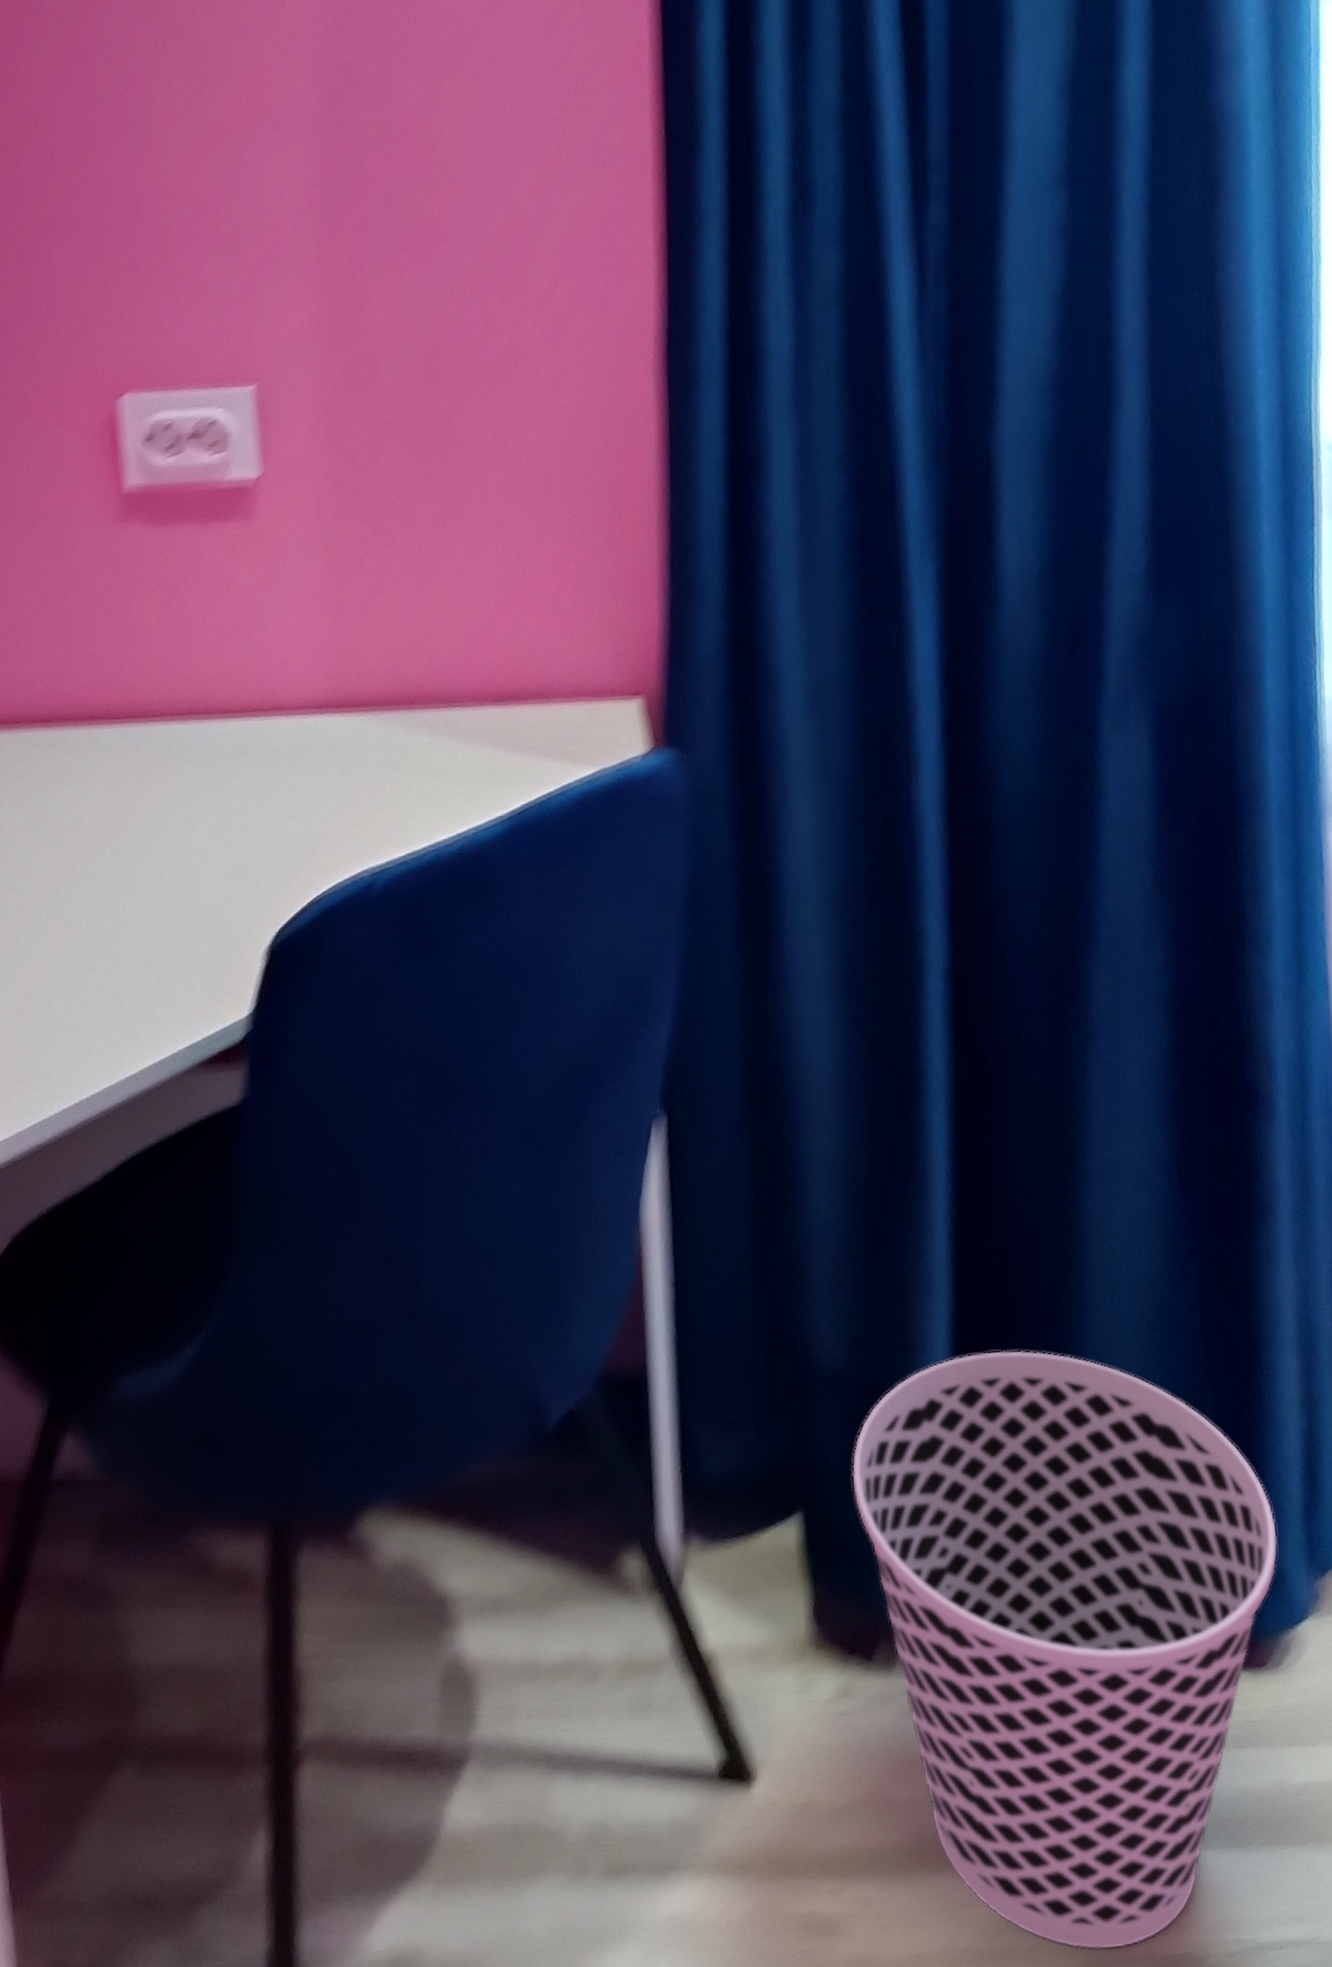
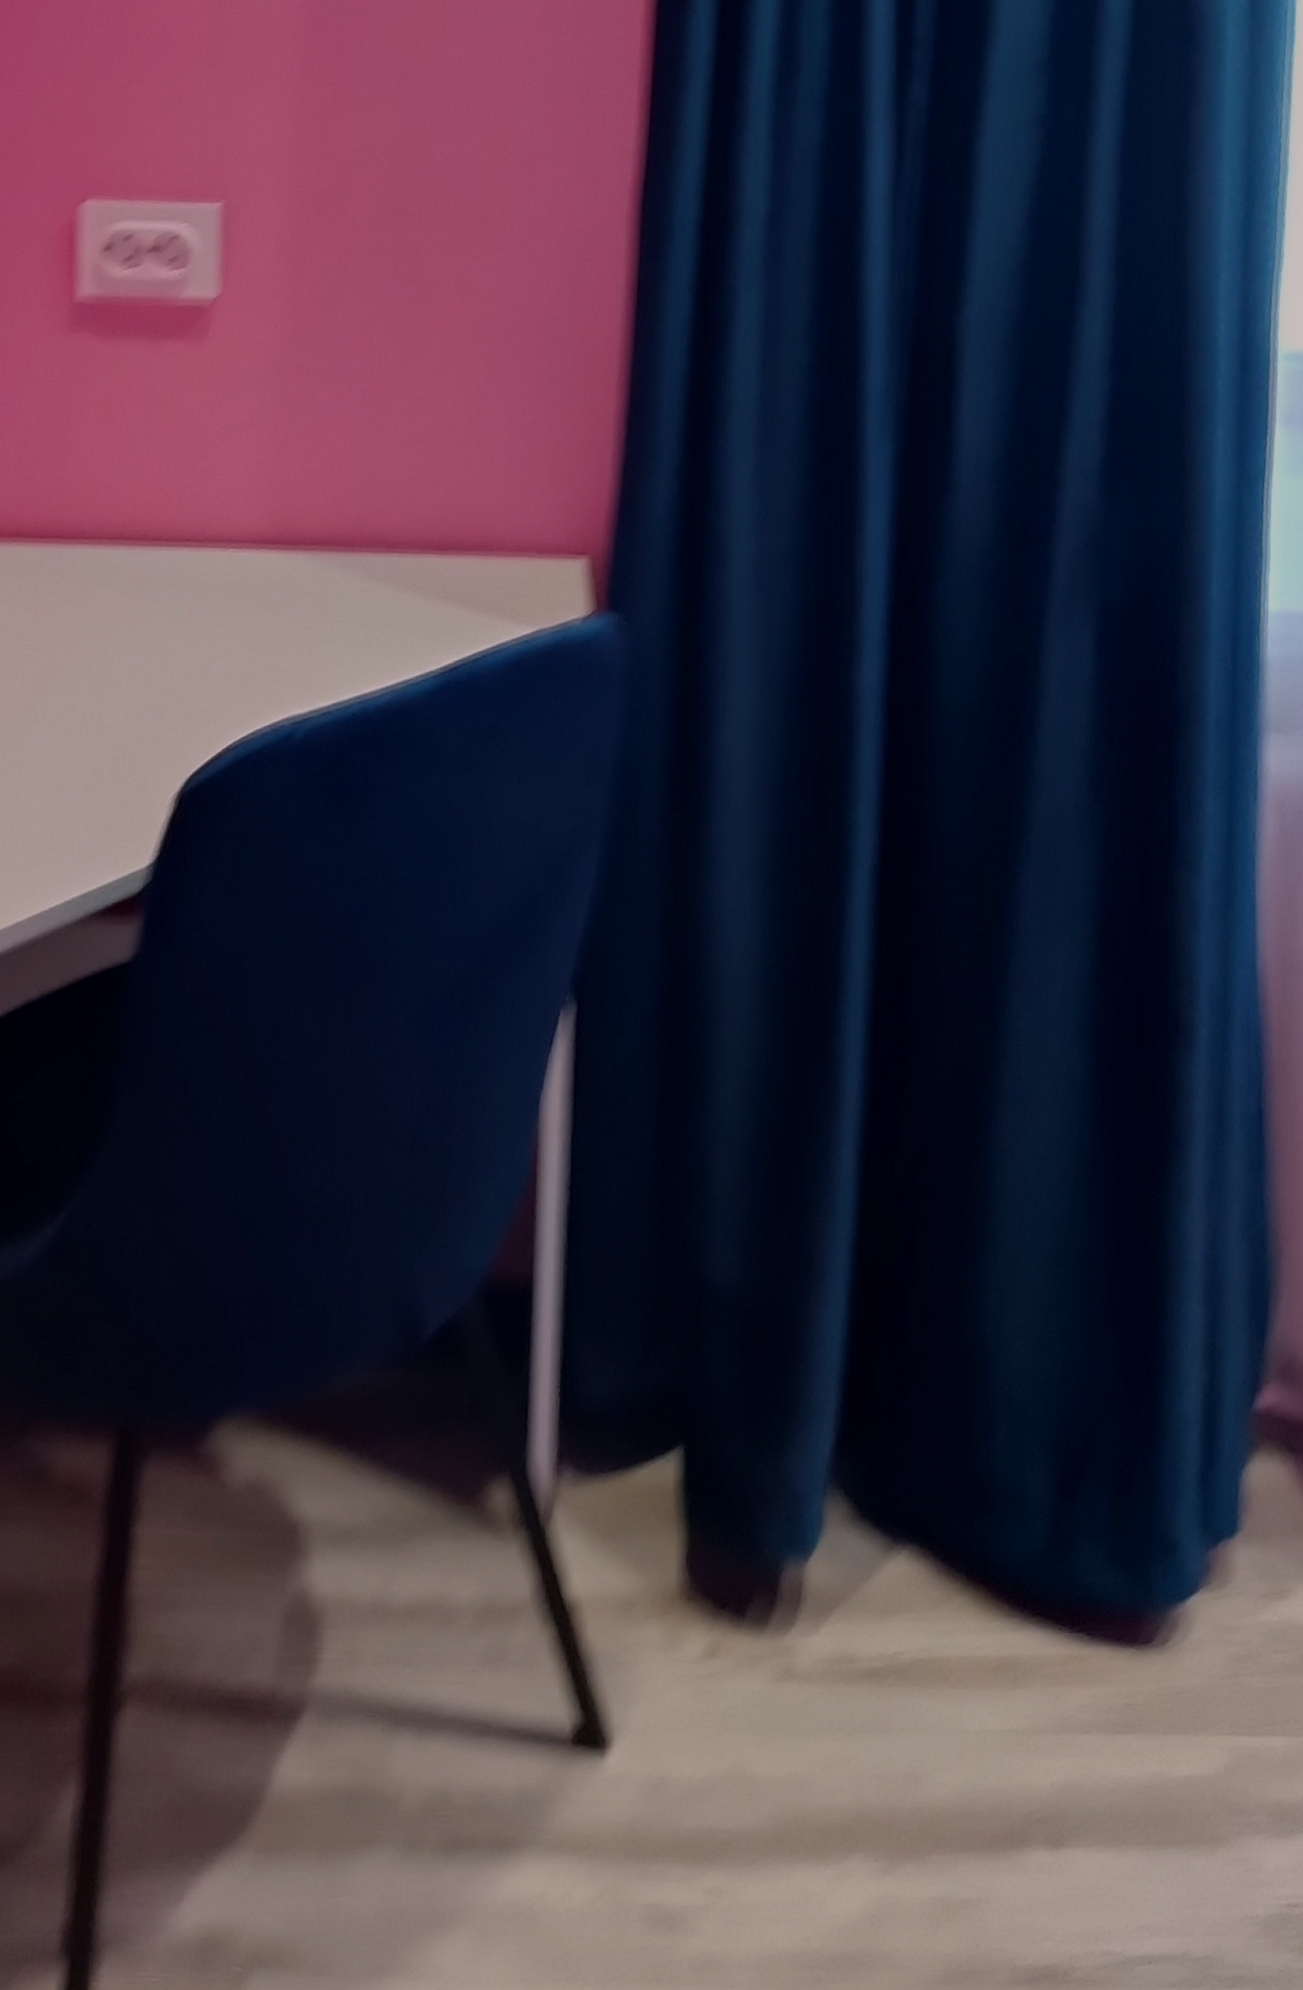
wastebasket: present [852,1350,1277,1950] -> none [738,1280,1172,1958]

